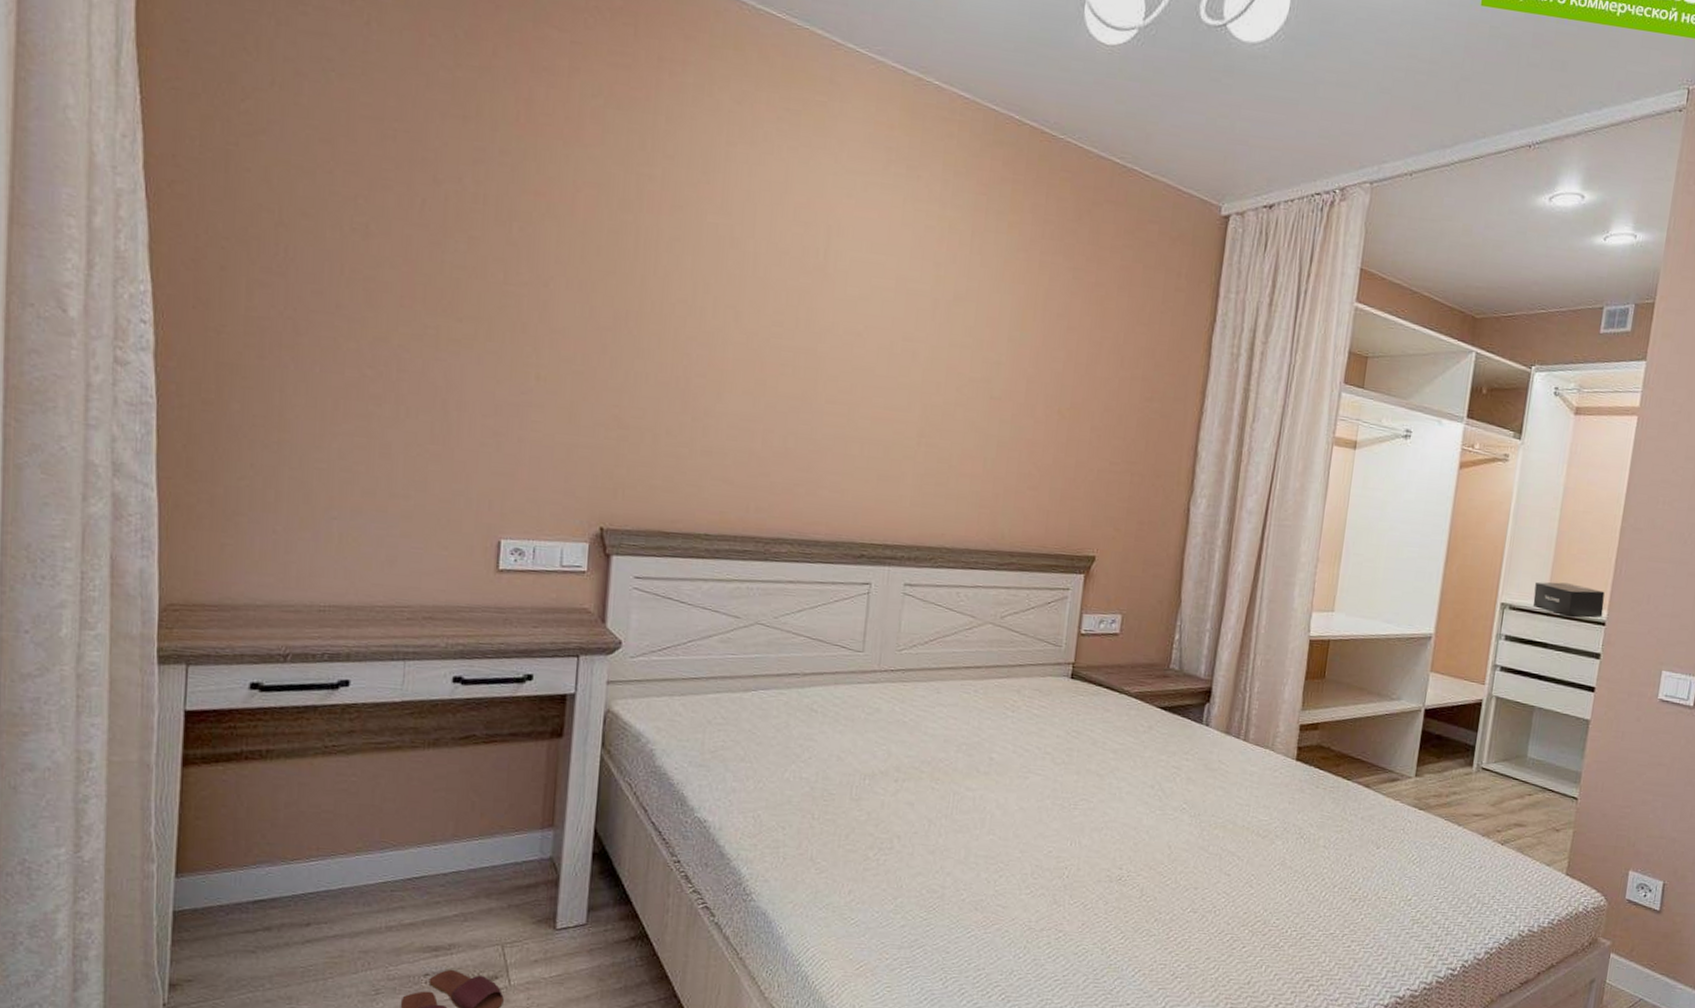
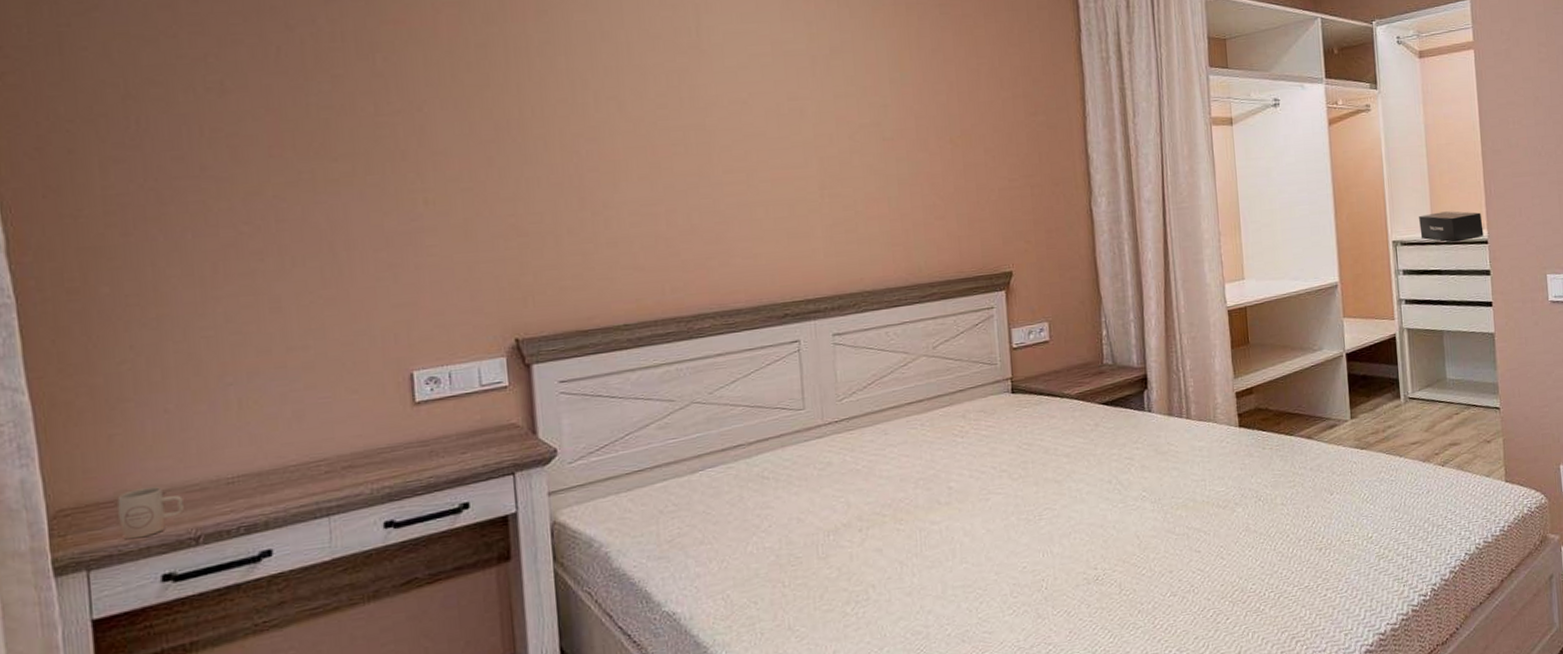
mug: none [220,599,279,645] -> present [117,486,185,540]

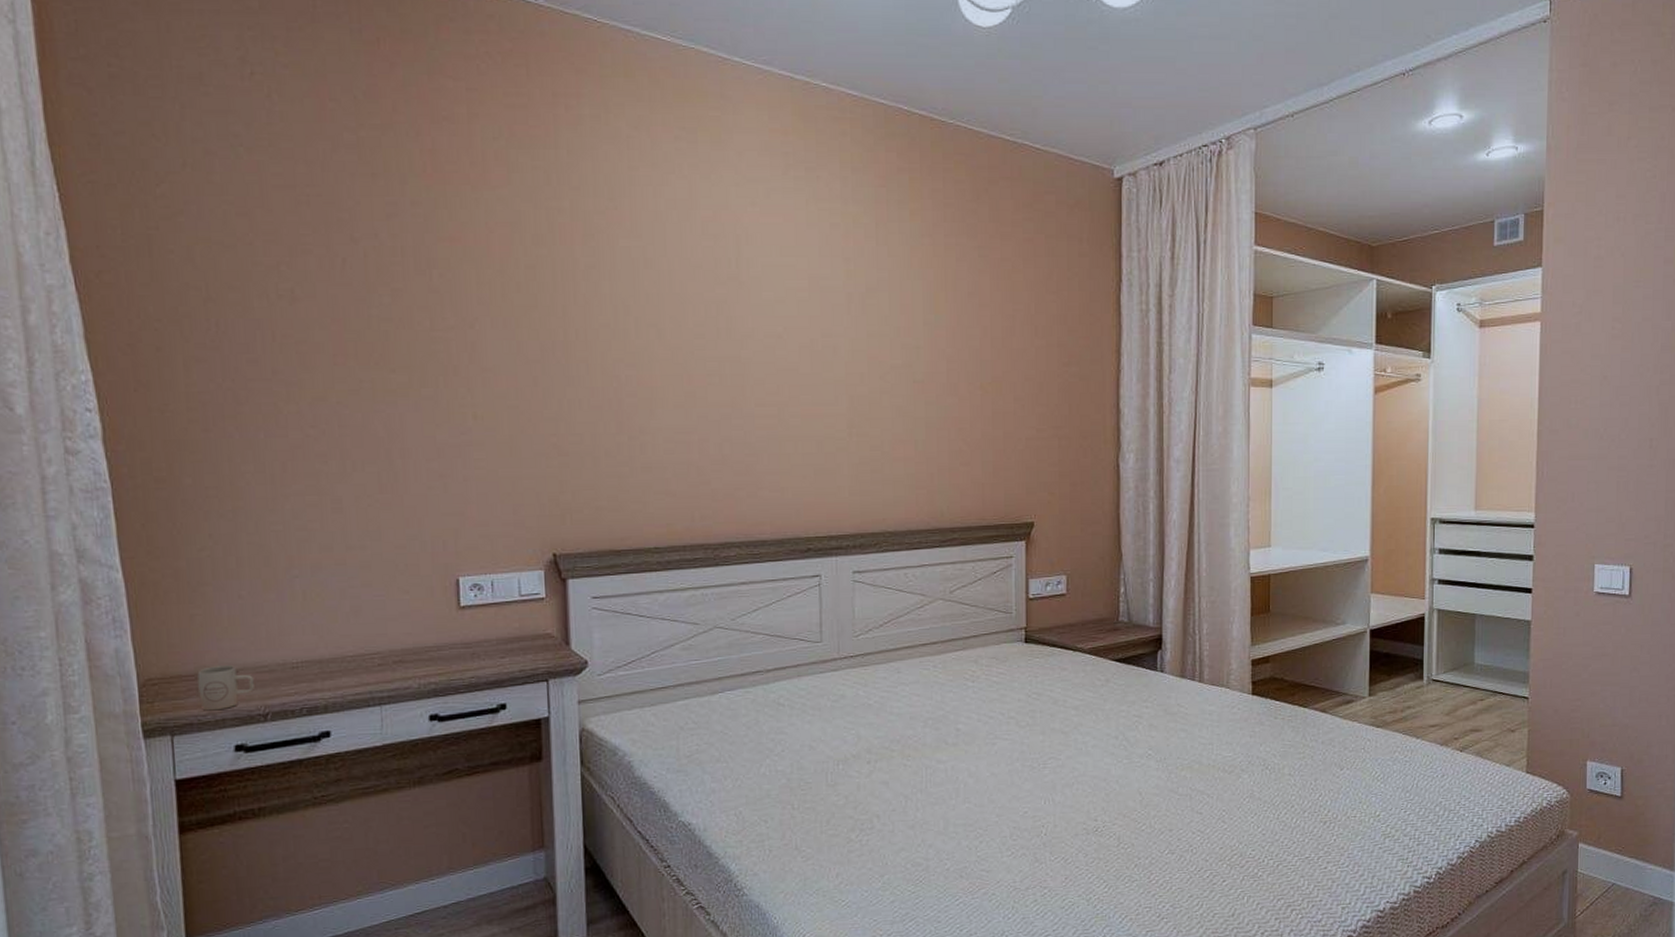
box: present [1419,211,1484,242] -> none [1462,491,1531,523]

